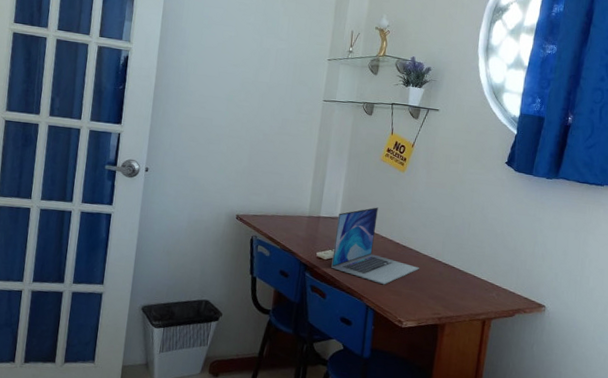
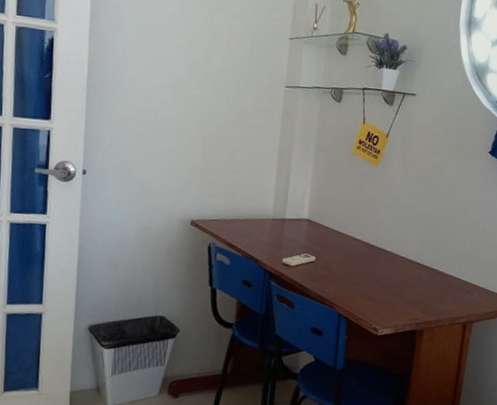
laptop: present [331,207,420,285] -> none [299,206,396,291]

